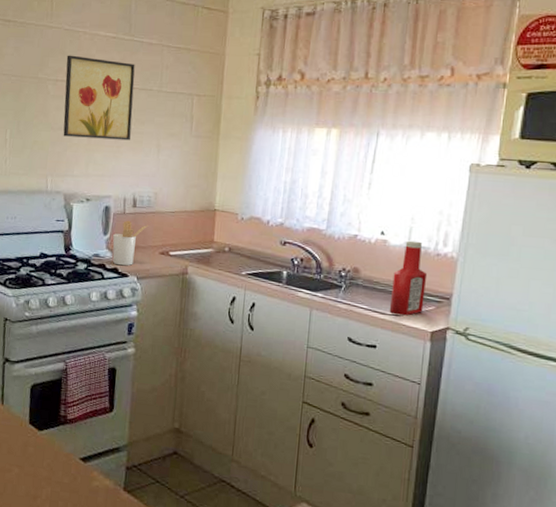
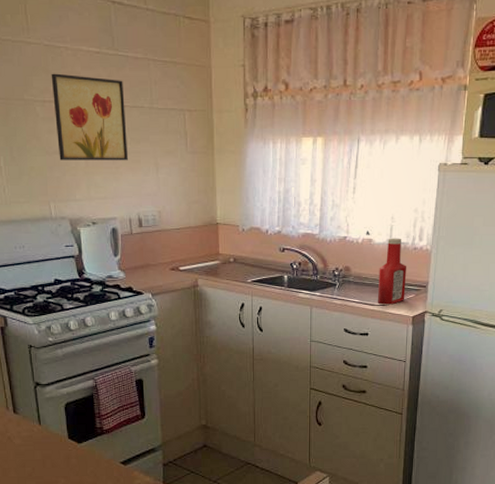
utensil holder: present [112,220,148,266] -> none [124,240,156,284]

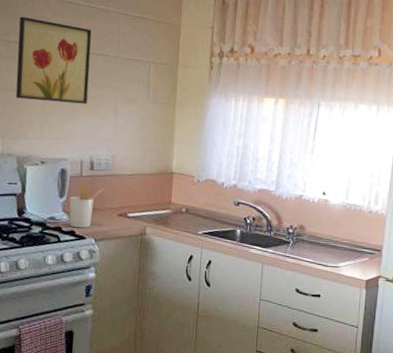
utensil holder: none [124,240,156,284] -> present [69,183,106,228]
ketchup bottle: present [377,238,407,305] -> none [331,200,362,267]

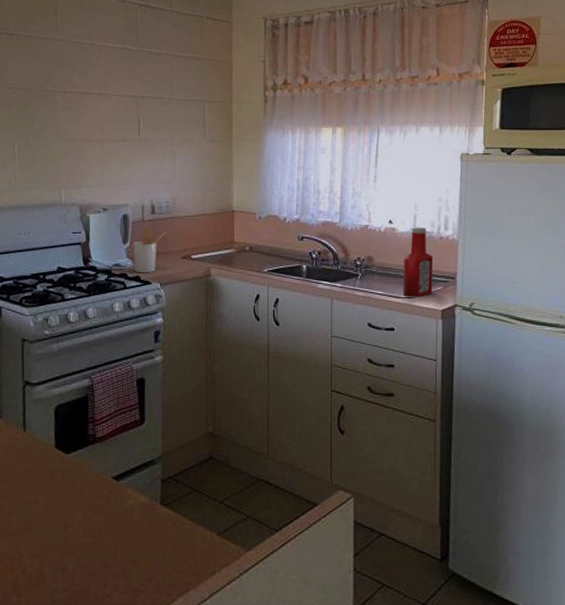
wall art: present [15,16,92,104] -> none [74,66,146,148]
ketchup bottle: none [331,200,362,267] -> present [402,227,434,297]

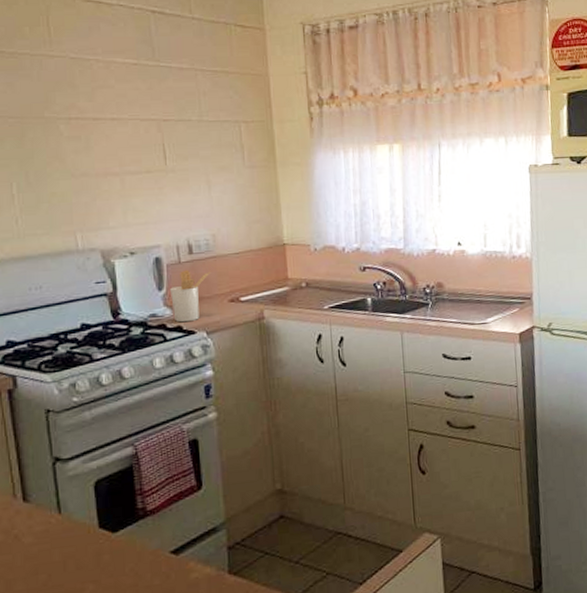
ketchup bottle: present [402,227,434,297] -> none [476,247,509,323]

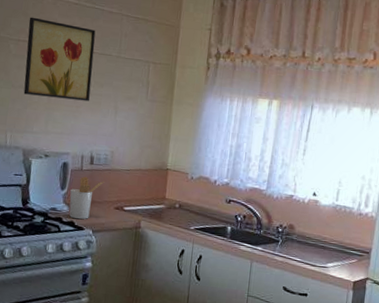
wall art: none [78,87,173,184] -> present [23,17,96,102]

